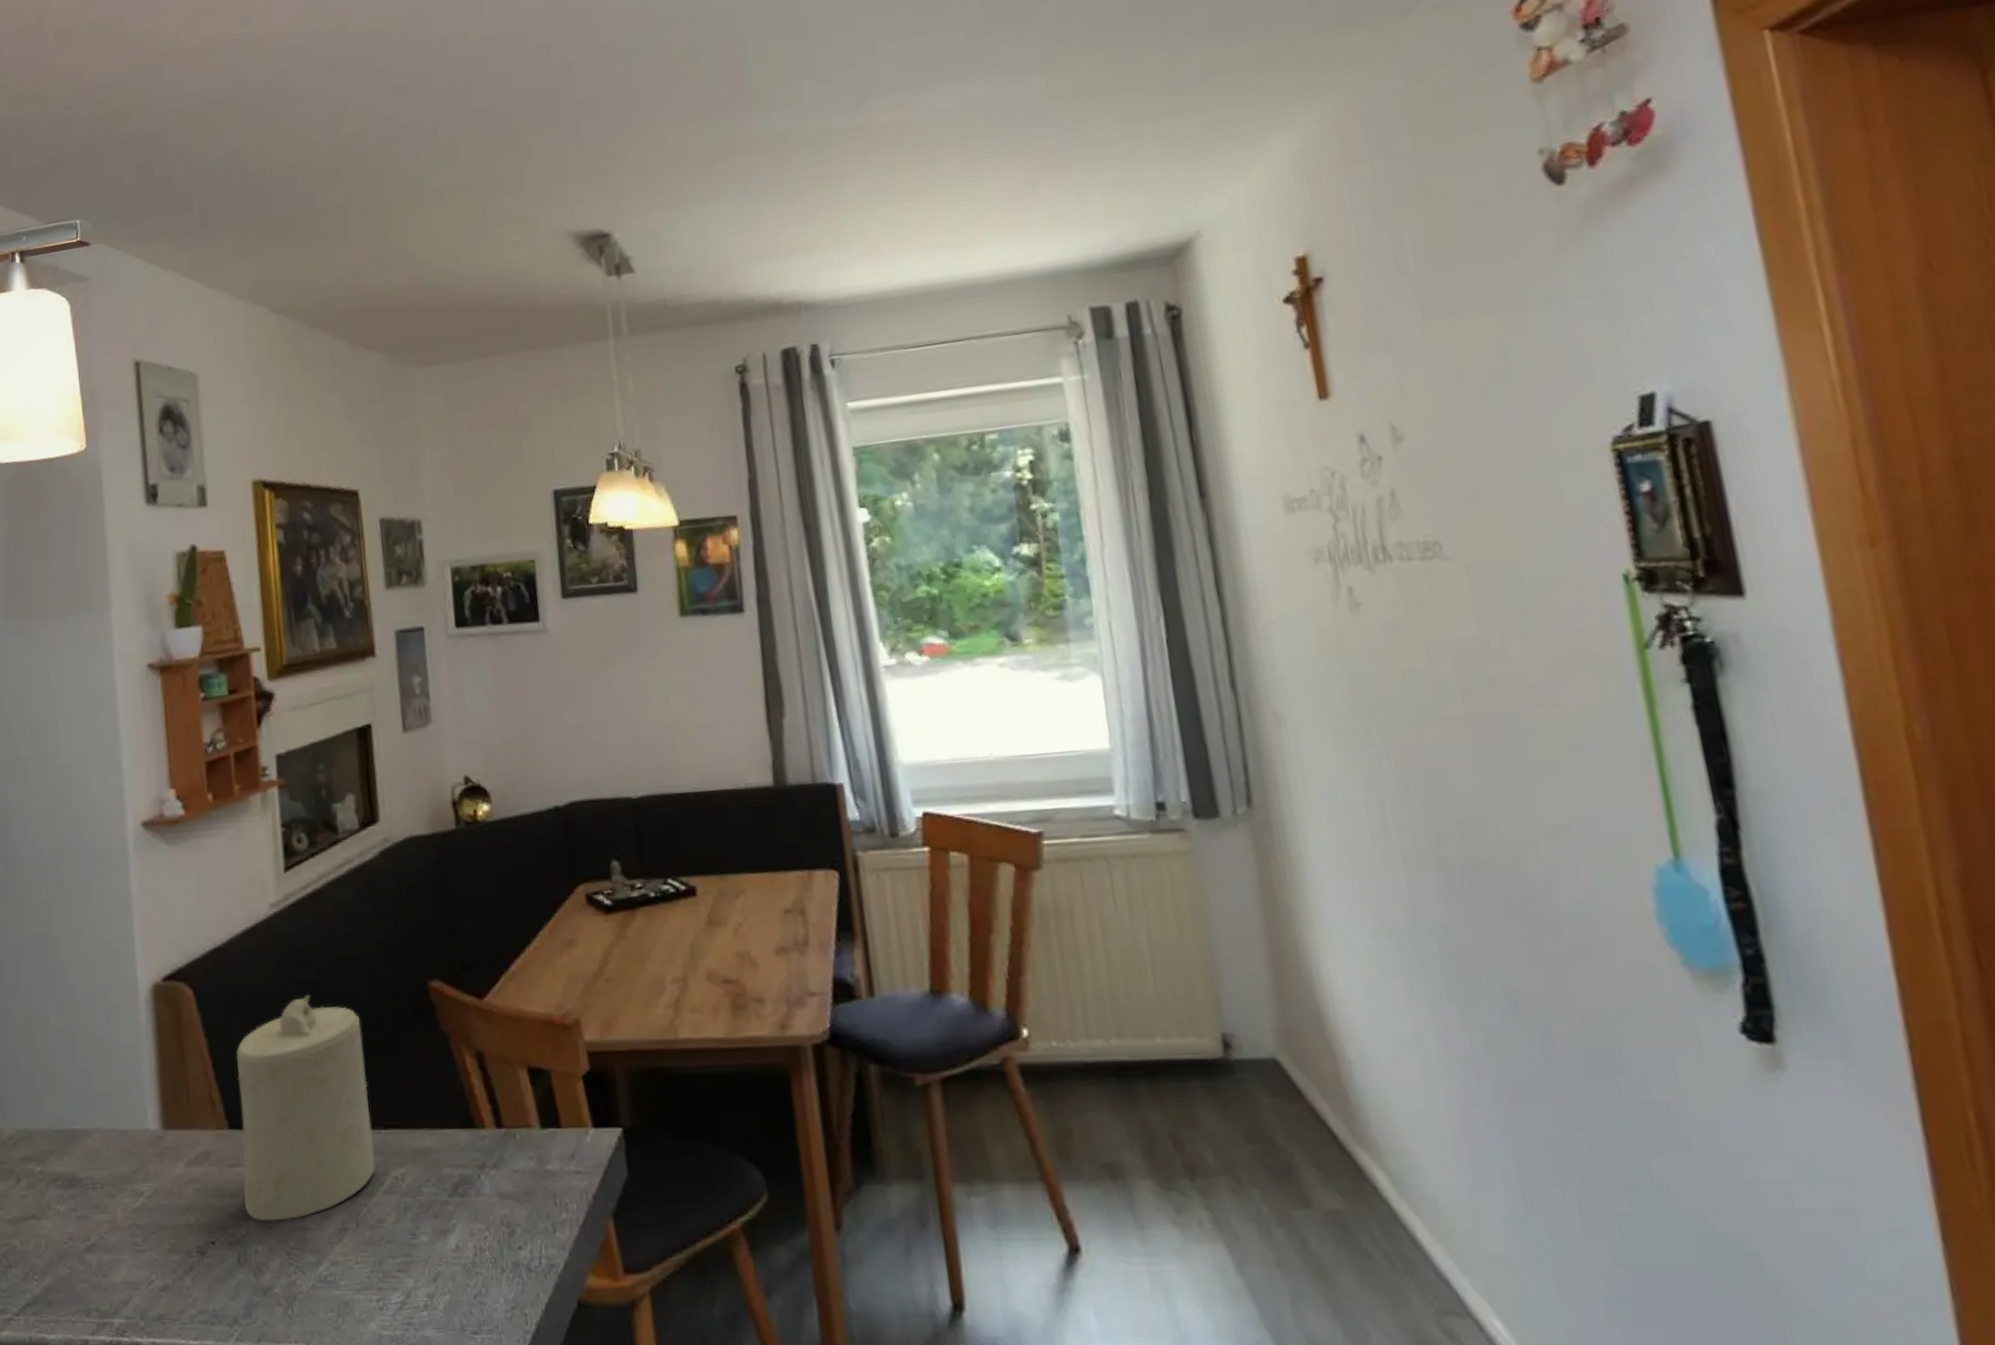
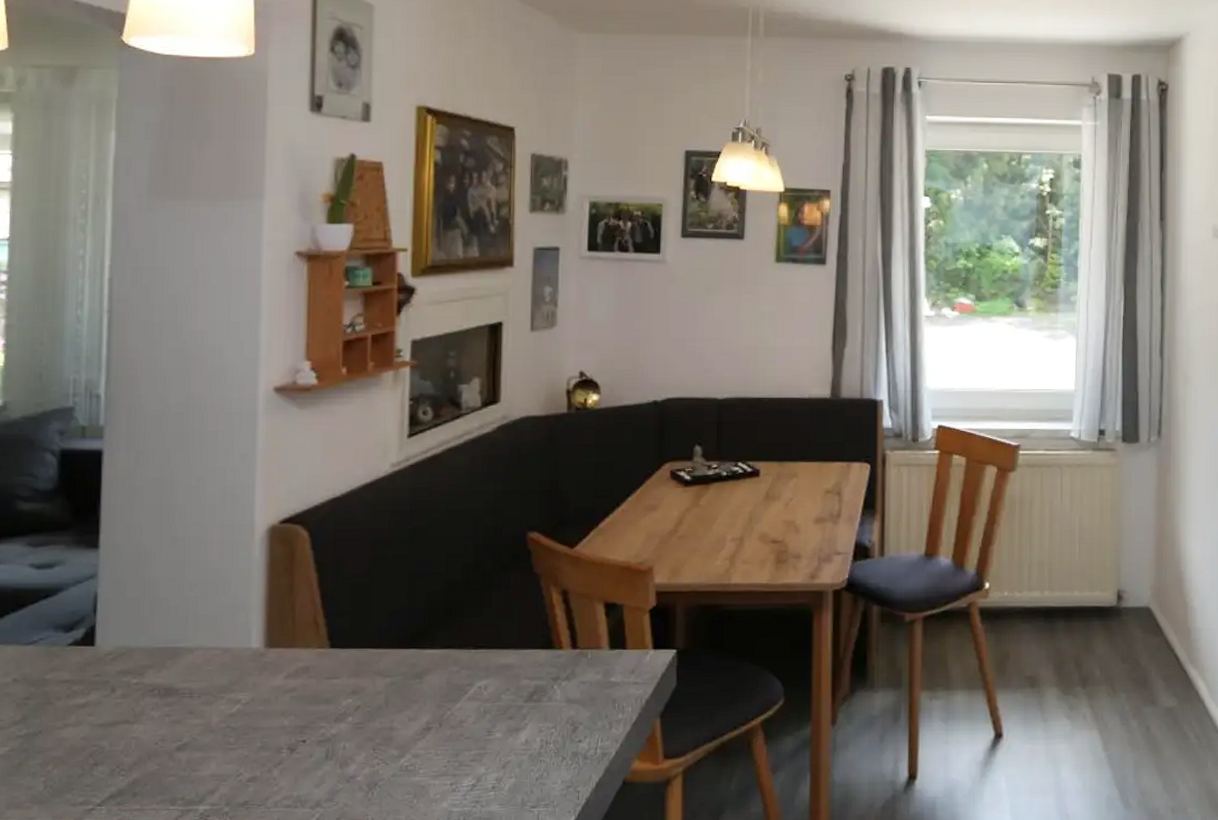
candle: present [236,994,376,1222] -> none [337,539,464,723]

